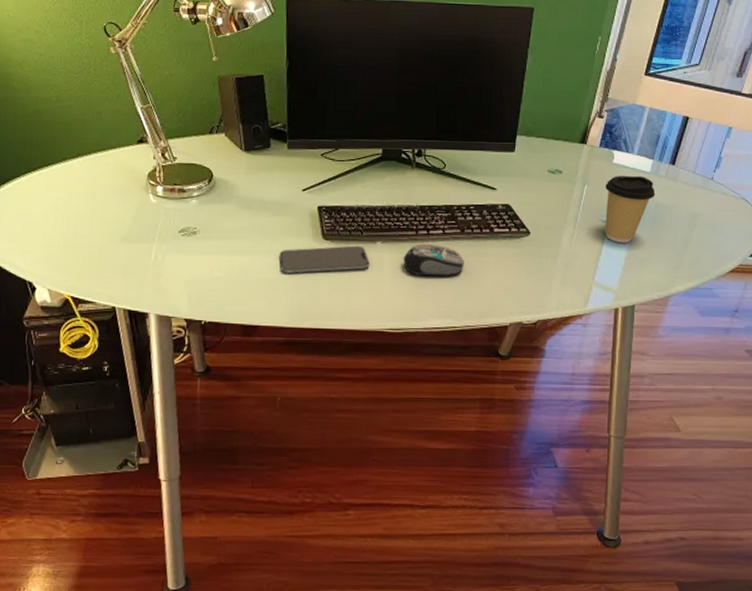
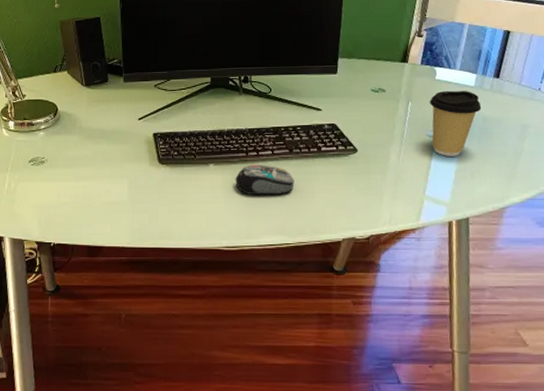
smartphone: present [279,245,370,273] -> none [119,168,204,196]

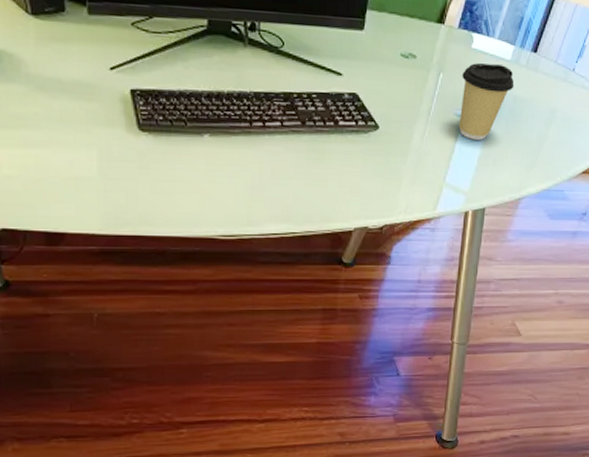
computer mouse: present [235,164,294,195] -> none [235,137,305,176]

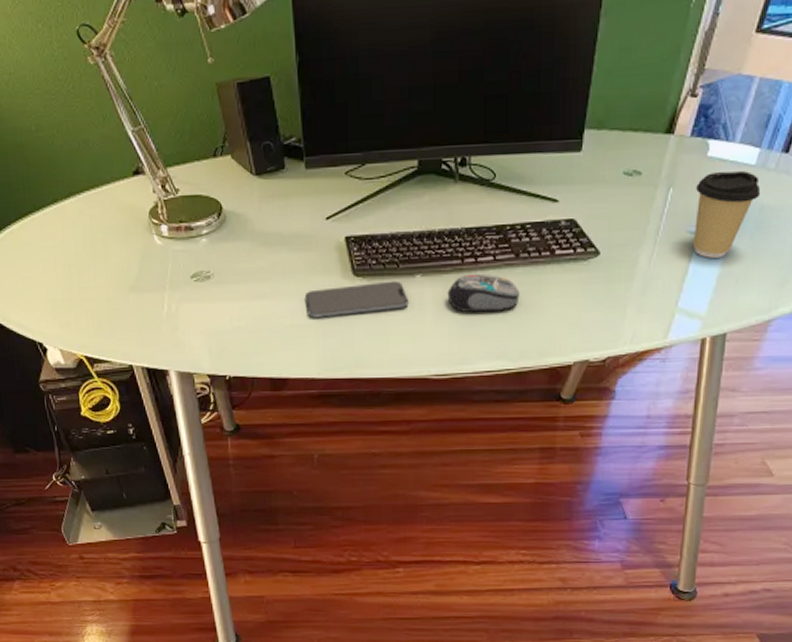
smartphone: none [85,138,196,171] -> present [304,281,409,318]
computer mouse: none [235,137,305,176] -> present [447,273,520,312]

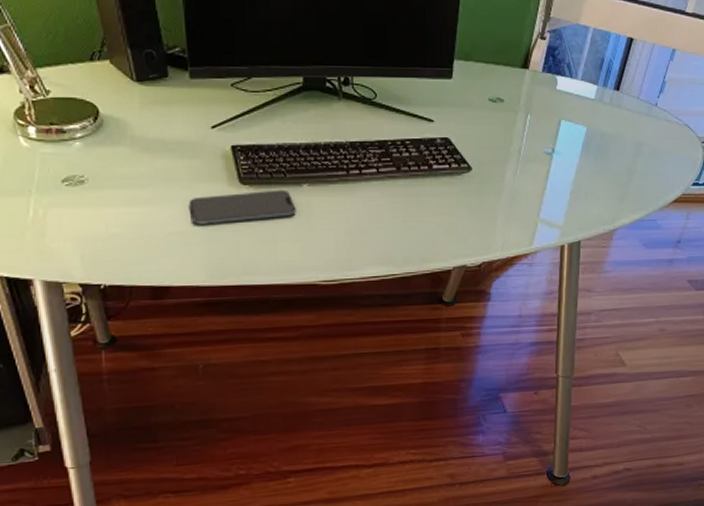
computer mouse: present [447,273,520,312] -> none [334,184,402,220]
coffee cup: present [692,171,761,258] -> none [548,104,600,176]

